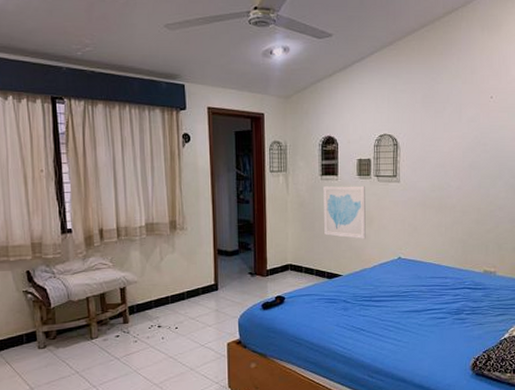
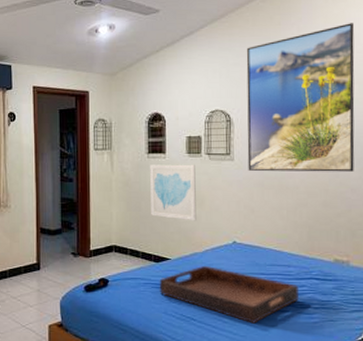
serving tray: none [332,280,453,331] -> present [159,265,298,324]
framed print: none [412,55,505,193] -> present [246,23,355,172]

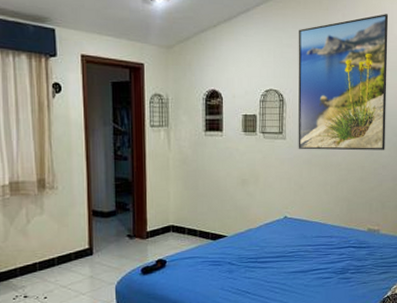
wall art: present [150,164,196,221] -> none [207,142,252,199]
serving tray: present [159,265,298,324] -> none [216,240,339,292]

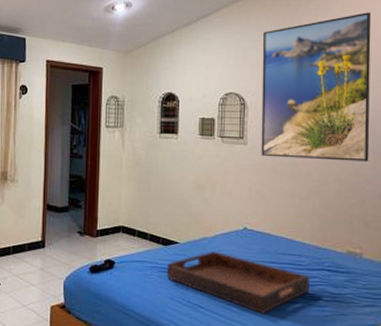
serving tray: none [216,240,339,292] -> present [166,250,309,314]

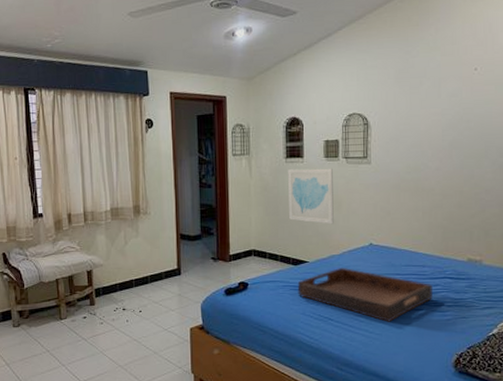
wall art: none [161,145,208,205] -> present [288,168,334,225]
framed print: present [261,12,371,162] -> none [384,22,492,175]

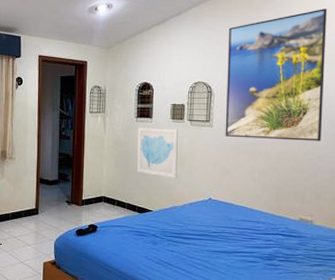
serving tray: present [297,267,432,322] -> none [141,217,265,271]
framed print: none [384,22,492,175] -> present [225,8,327,141]

